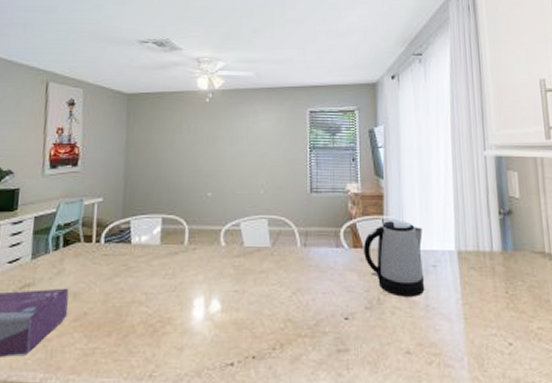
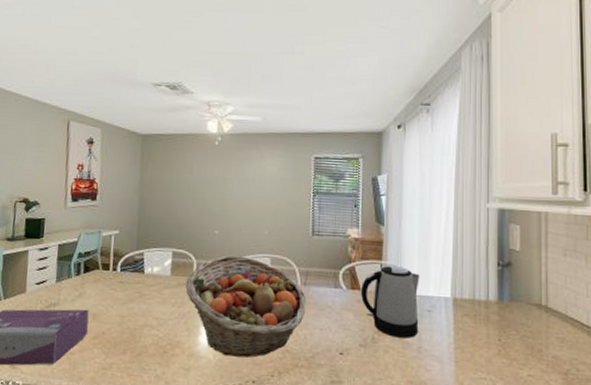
fruit basket: none [177,219,307,330] -> present [185,255,307,358]

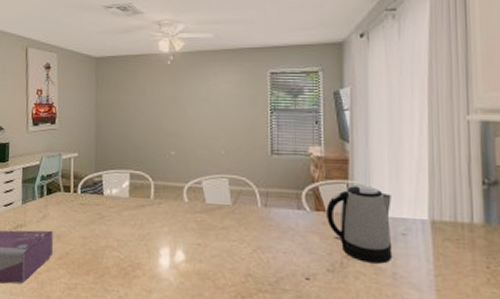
fruit basket: present [185,255,307,358] -> none [144,176,268,281]

